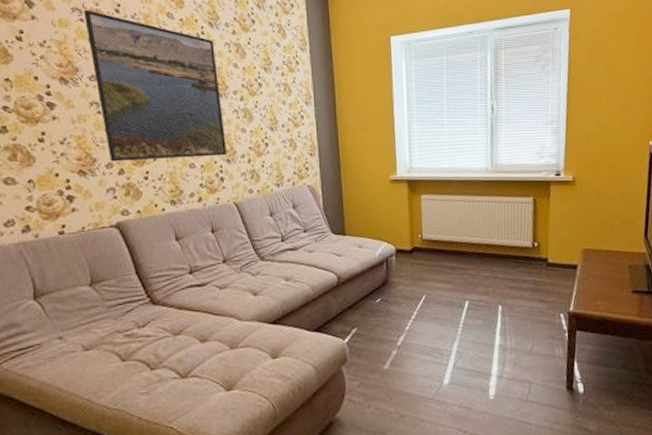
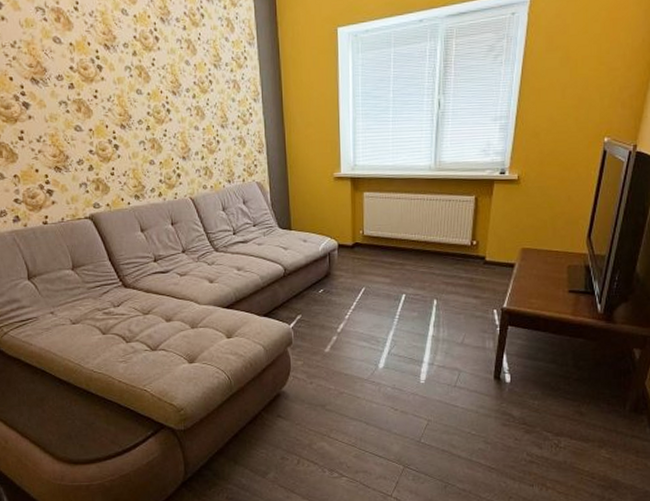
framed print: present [84,9,228,162] -> none [46,8,183,159]

